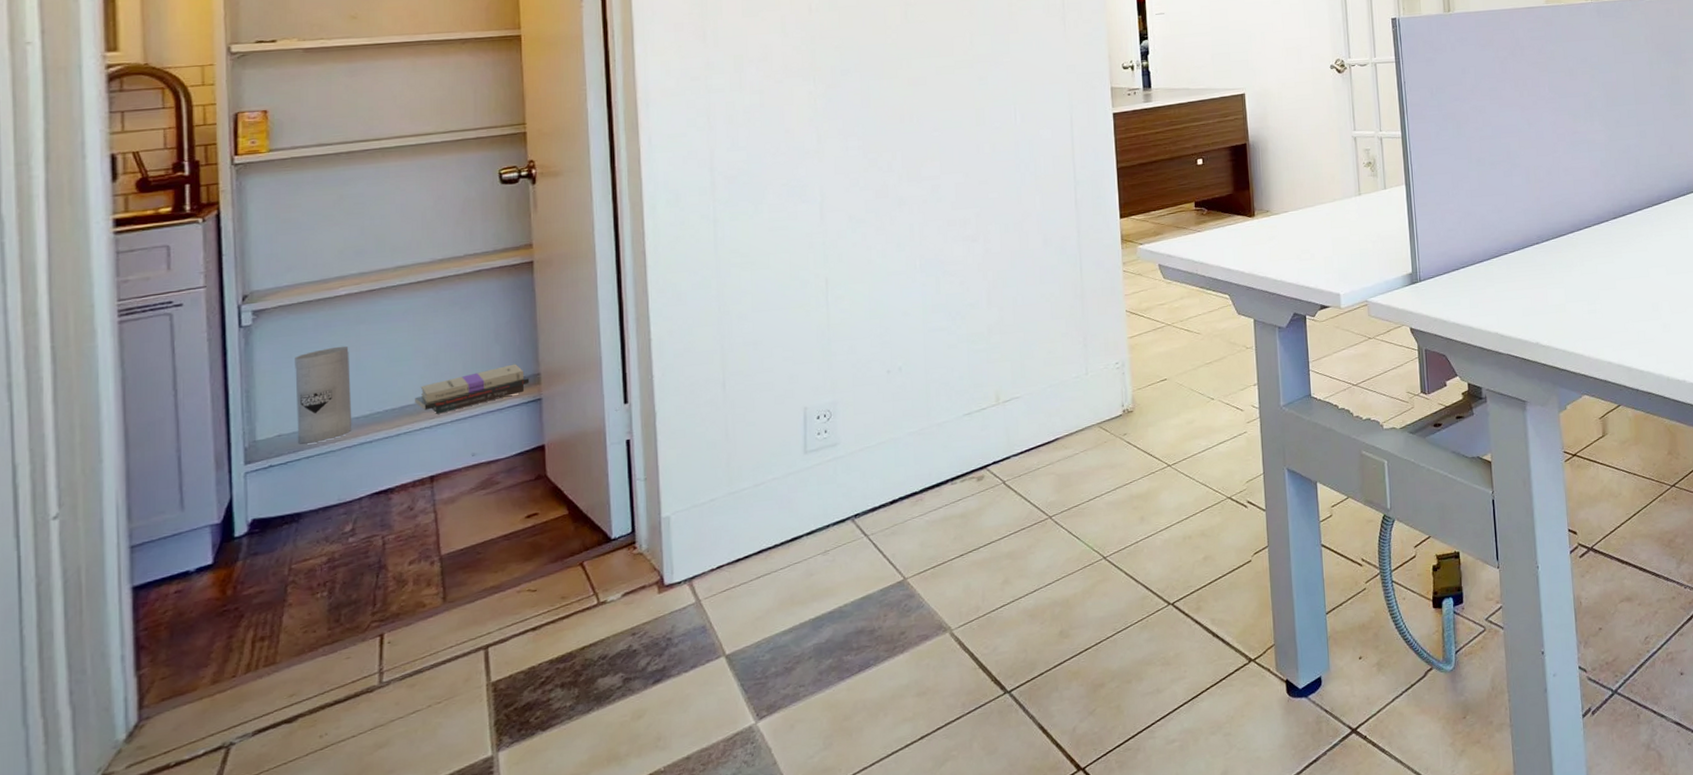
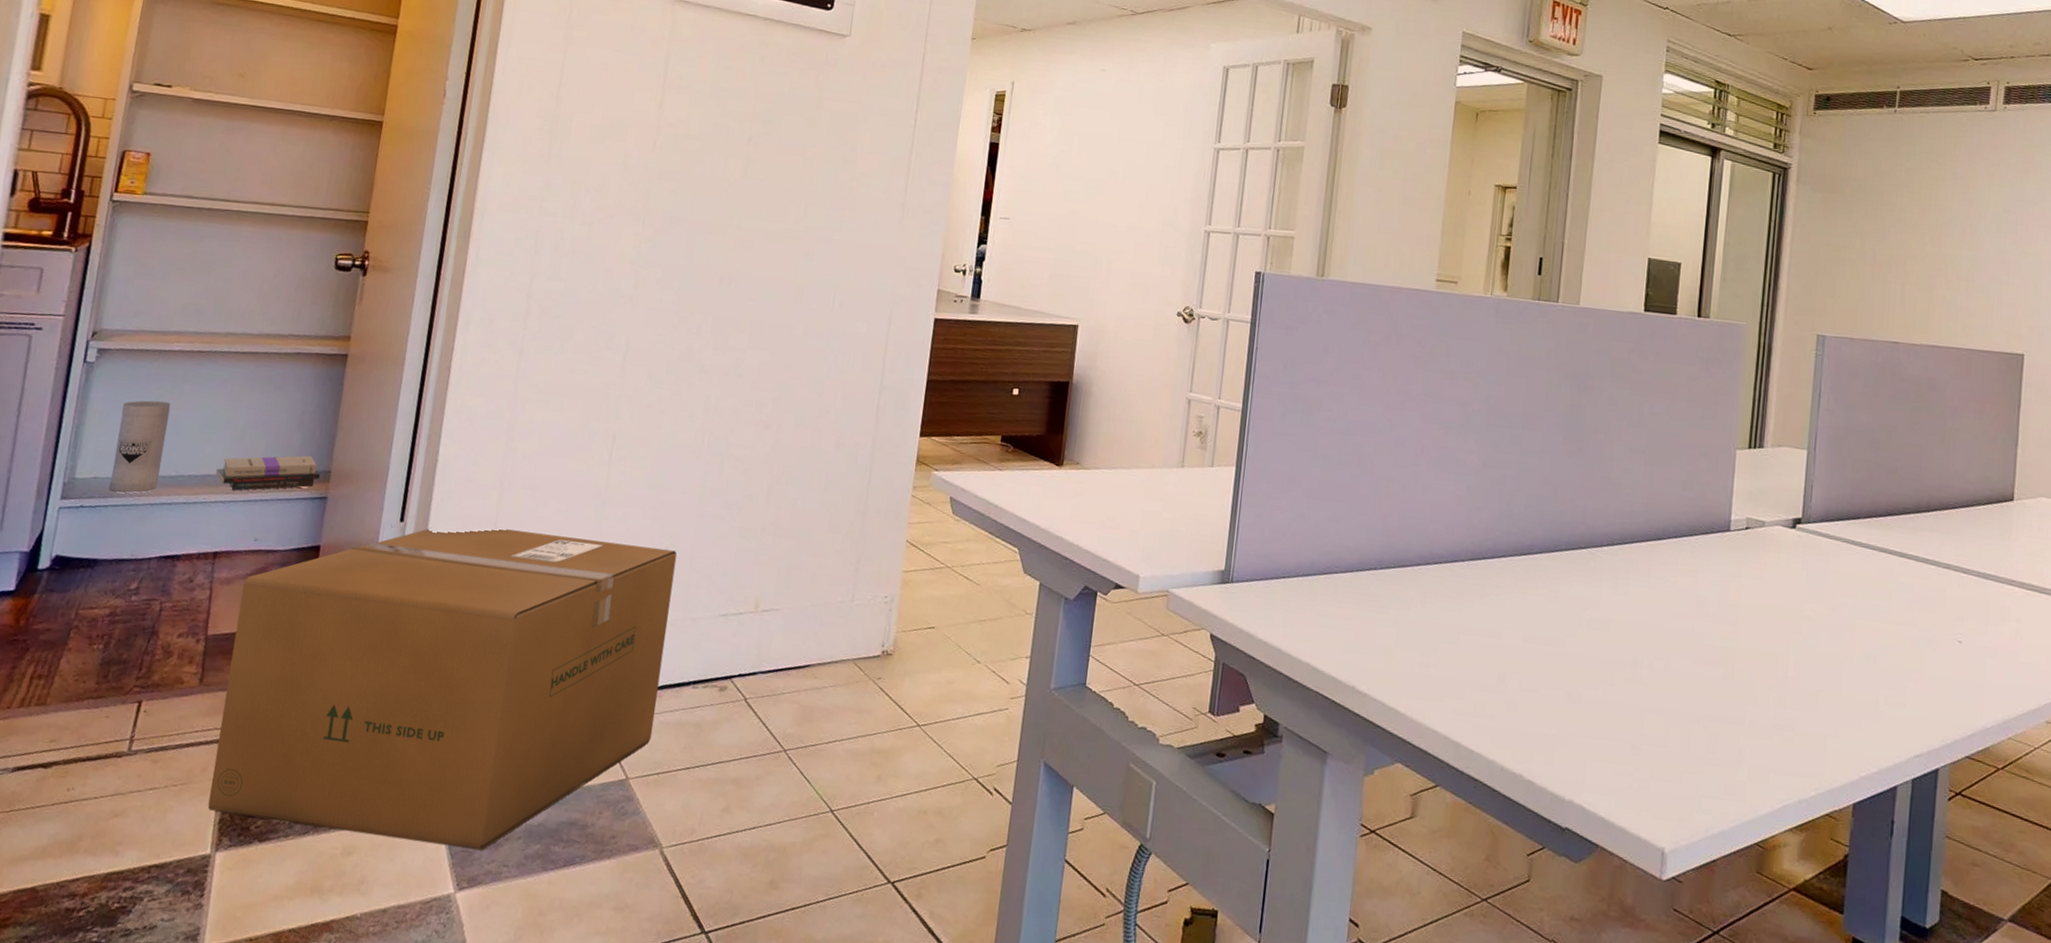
box: none [470,368,921,716] -> present [208,527,677,850]

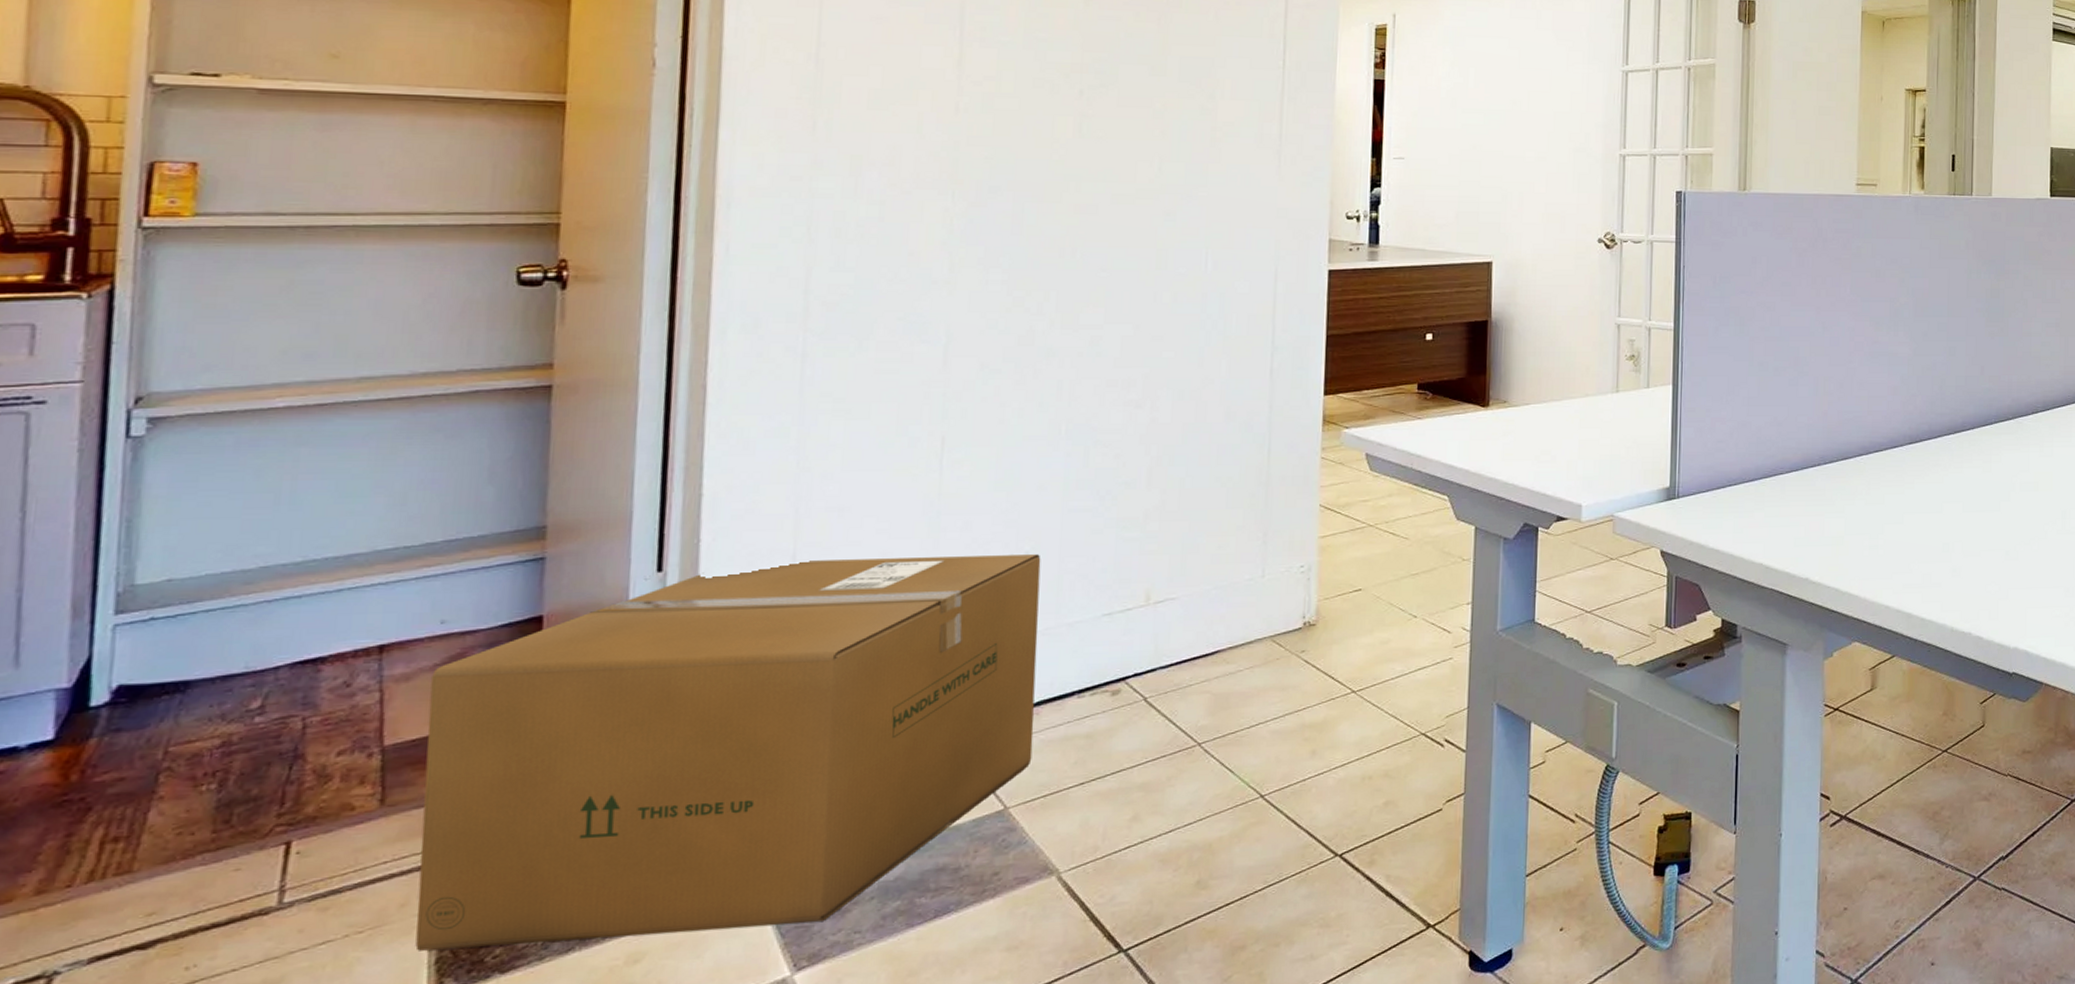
paper towel roll: present [108,400,171,493] -> none [194,472,282,595]
books: present [216,455,321,491] -> none [368,512,531,568]

